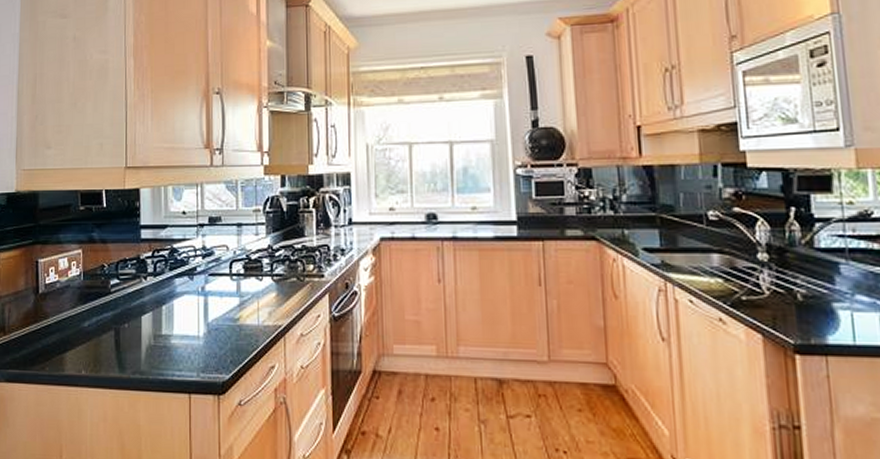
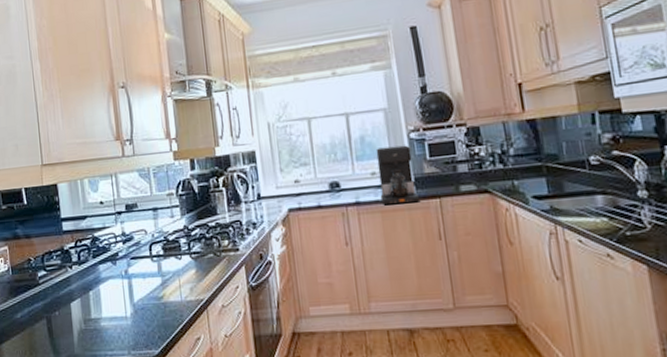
coffee maker: none [478,181,522,243] -> present [376,145,421,206]

